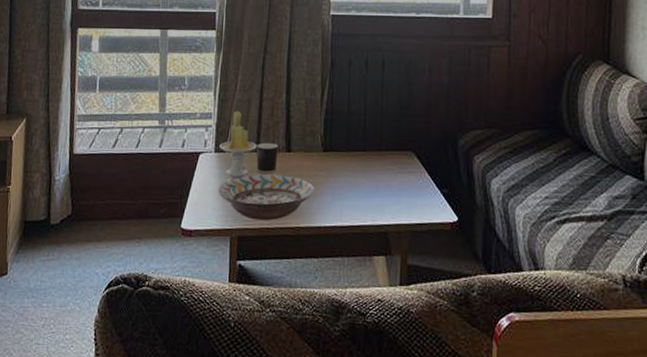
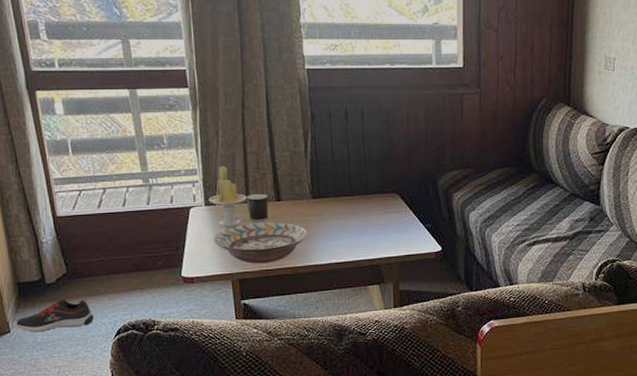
athletic shoe: none [14,242,89,277] -> present [16,298,95,332]

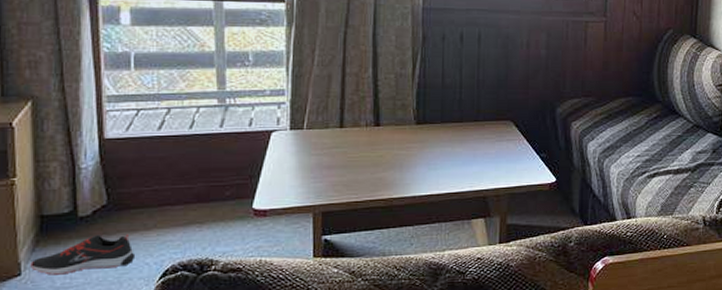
candle: present [209,165,247,233] -> none [295,86,341,161]
decorative bowl: present [213,222,308,264] -> none [296,149,408,195]
mug: present [246,193,269,223] -> none [339,117,366,149]

